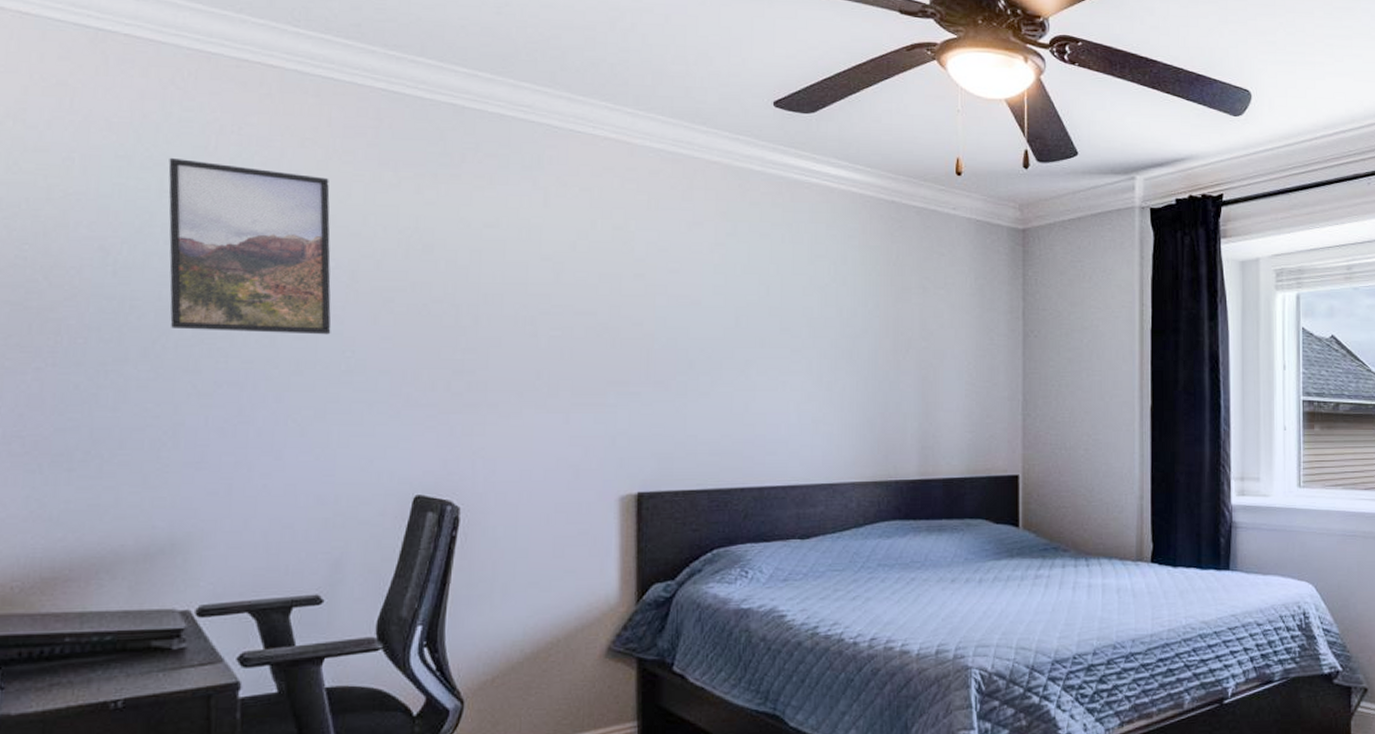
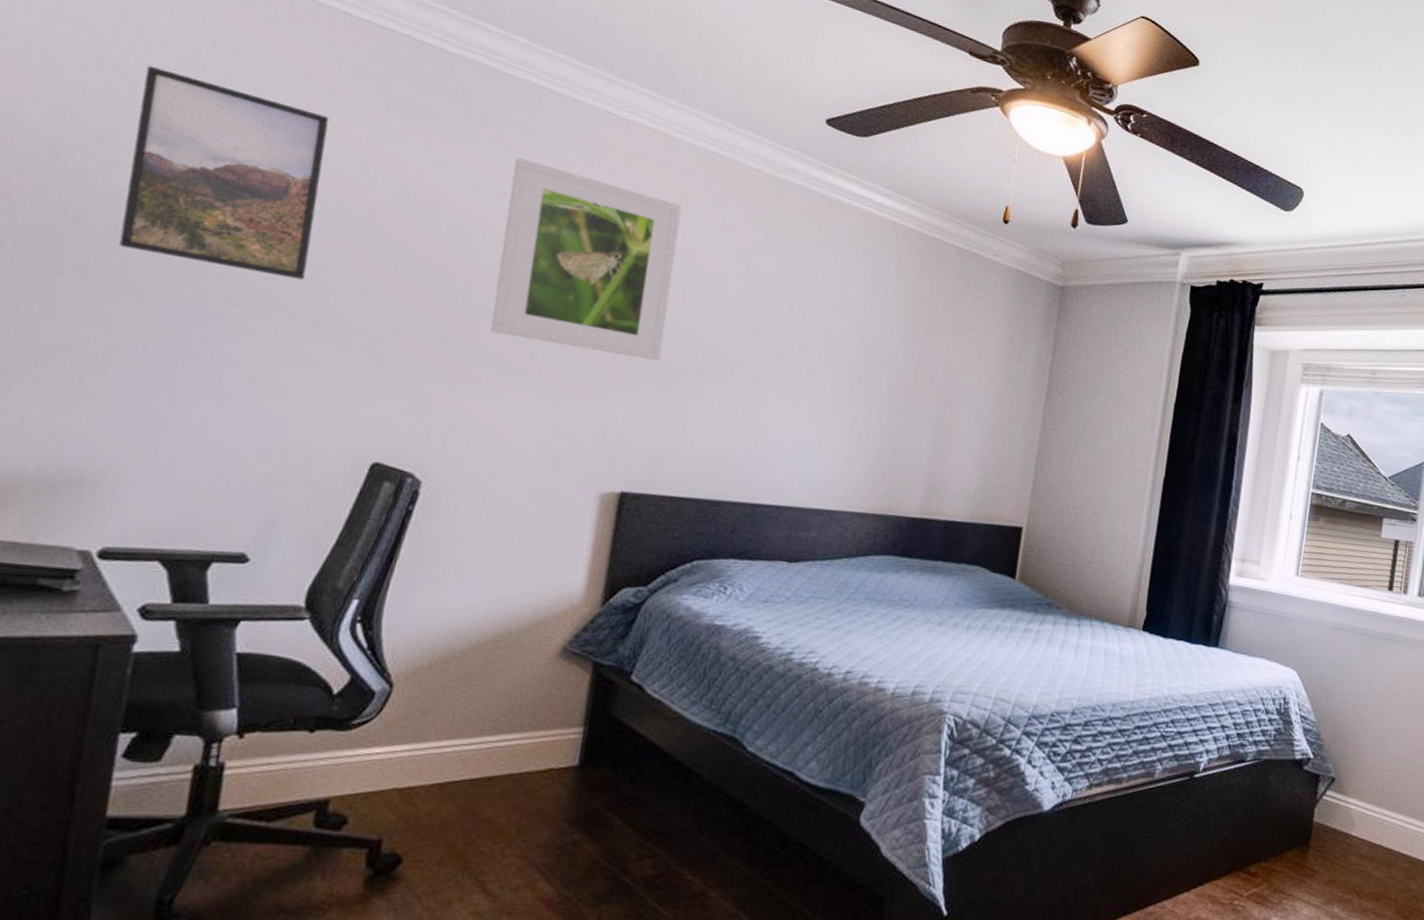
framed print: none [496,188,655,362] -> present [489,158,682,361]

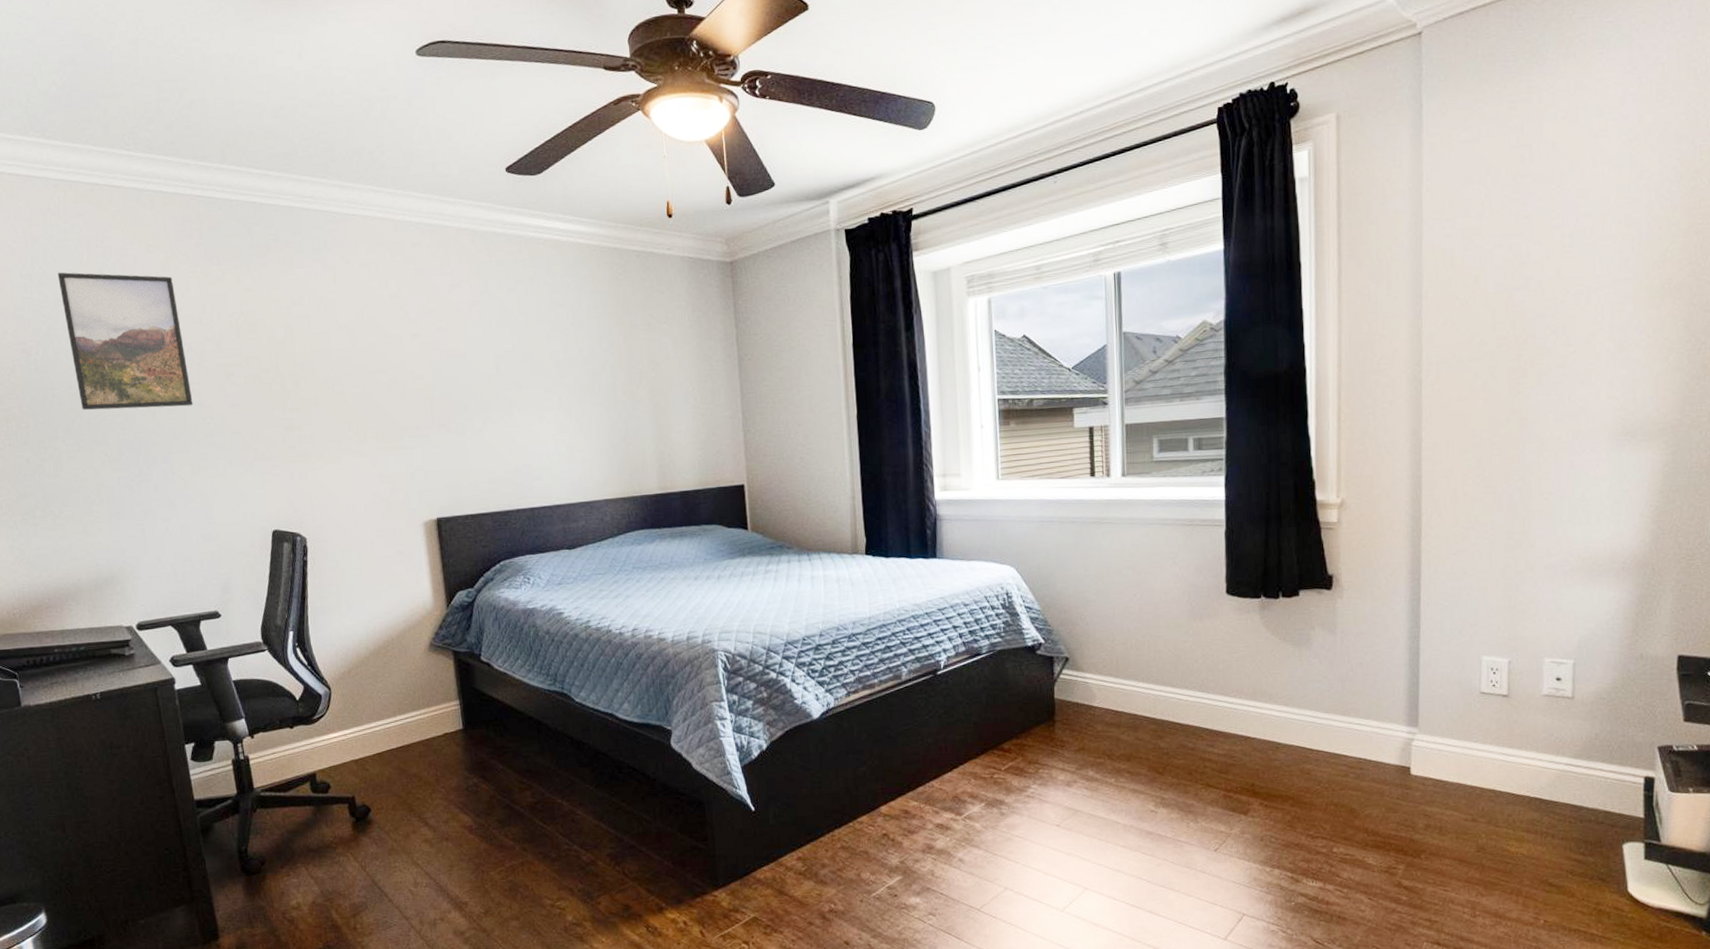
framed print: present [489,158,682,361] -> none [296,270,436,415]

